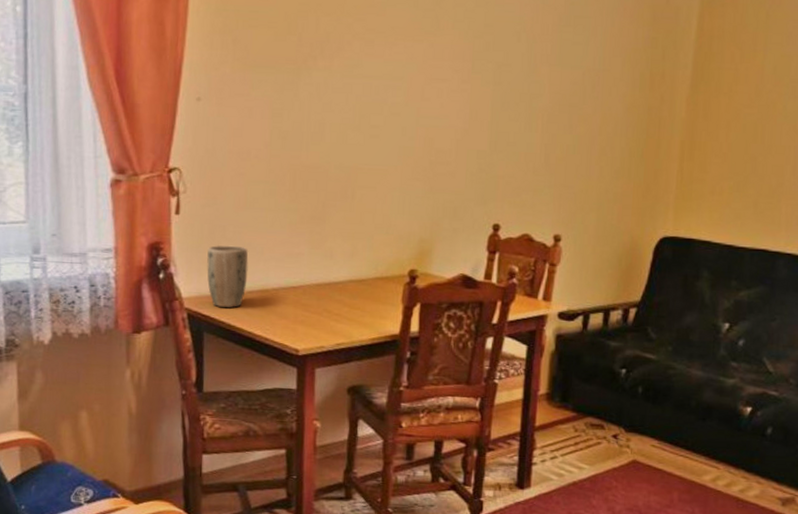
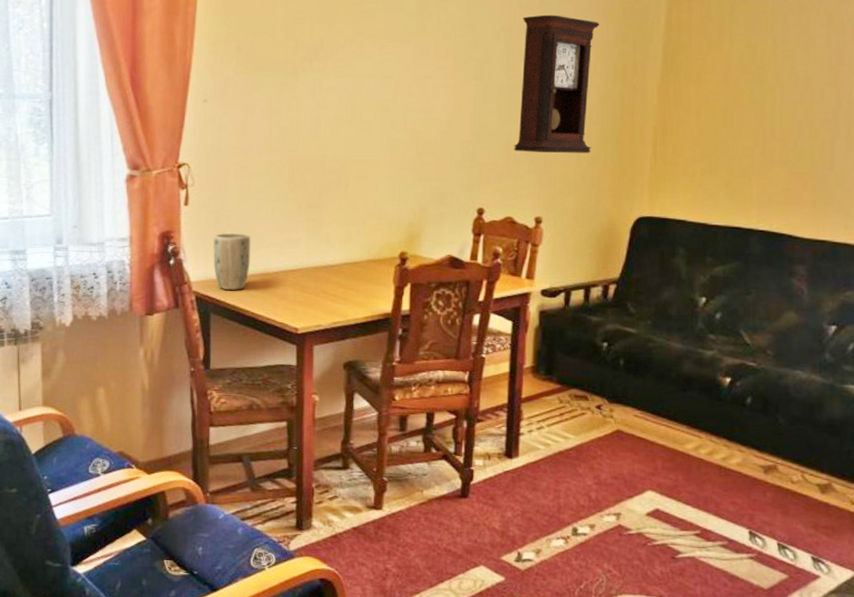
pendulum clock: none [533,15,628,168] -> present [514,14,600,153]

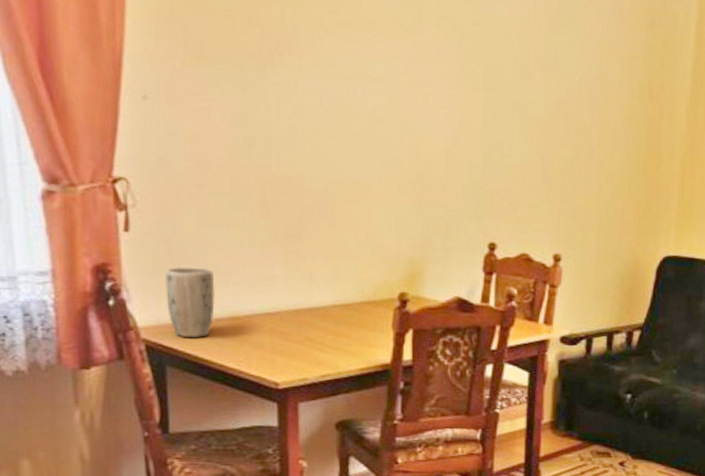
pendulum clock: present [514,14,600,153] -> none [529,16,625,183]

